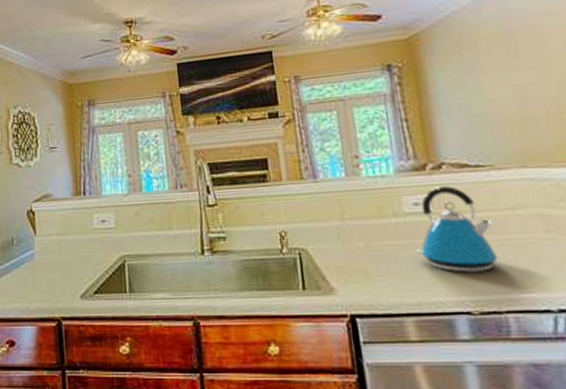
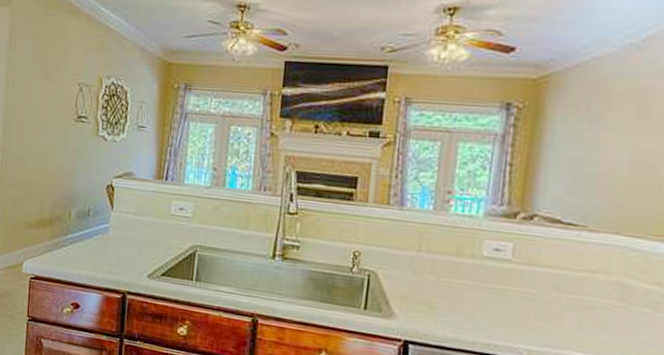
kettle: present [416,186,499,273] -> none [484,237,568,326]

